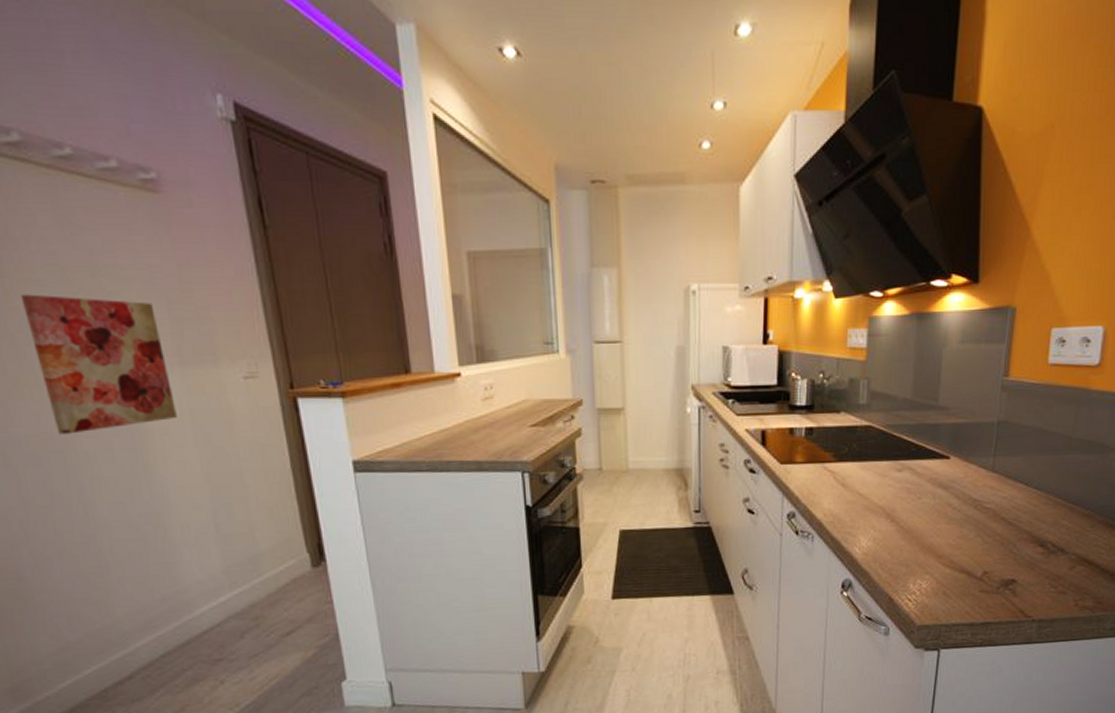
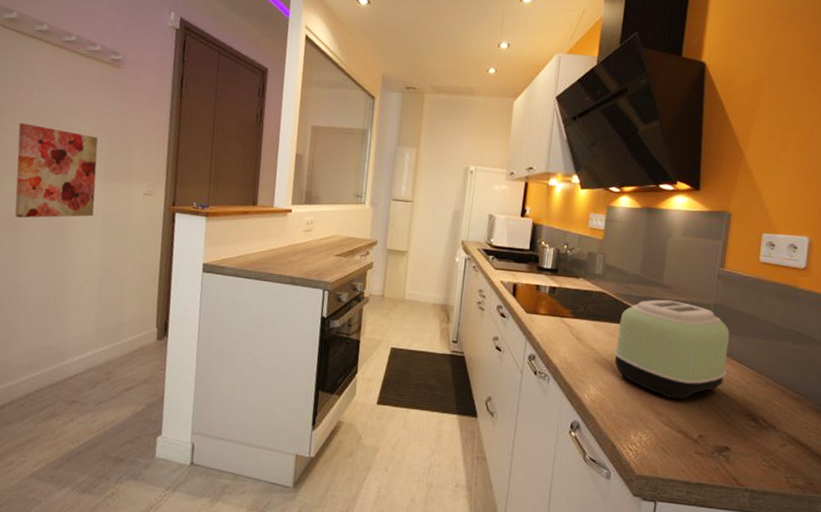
toaster: none [885,424,1016,537] -> present [613,299,730,399]

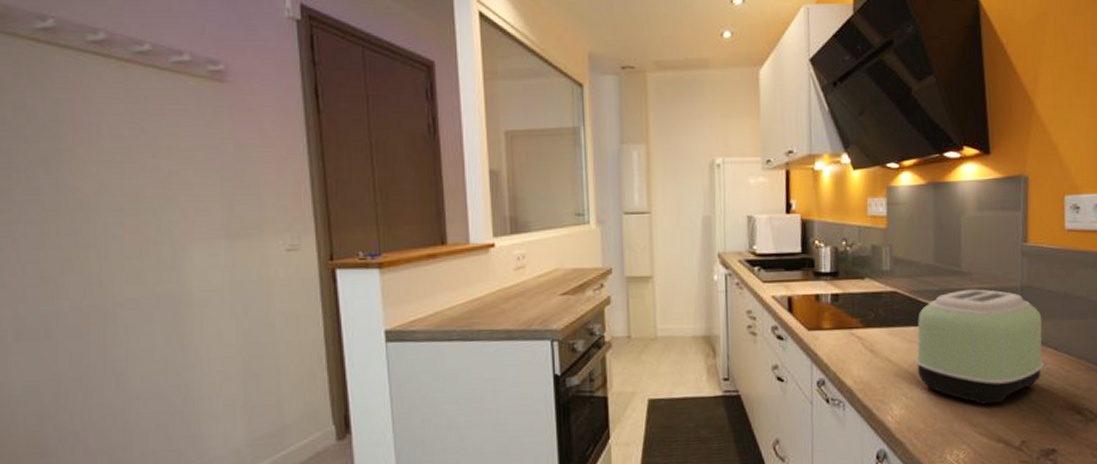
wall art: present [14,122,98,218] -> none [85,174,218,307]

